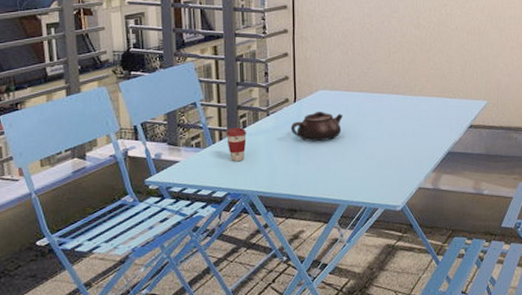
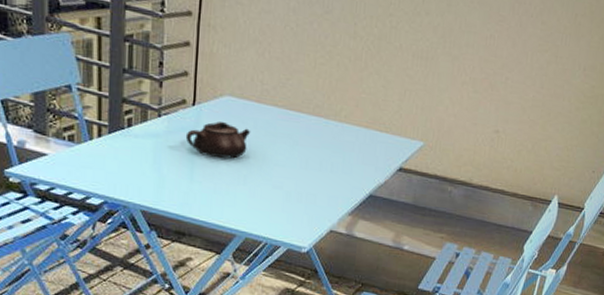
coffee cup: present [225,127,247,162] -> none [105,124,132,167]

